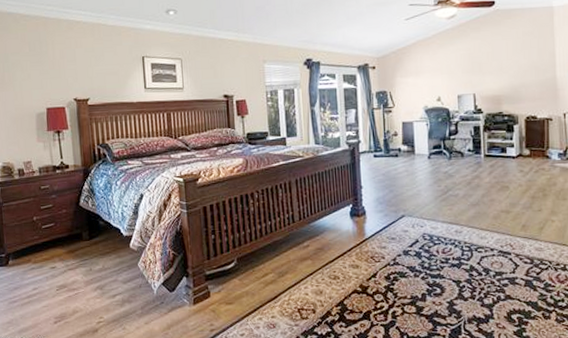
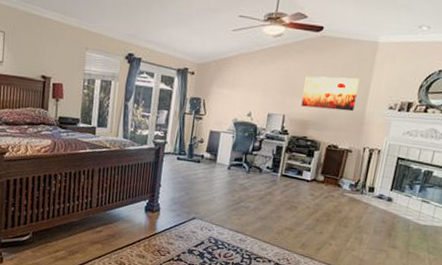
wall art: none [488,44,544,82] -> present [301,76,360,112]

